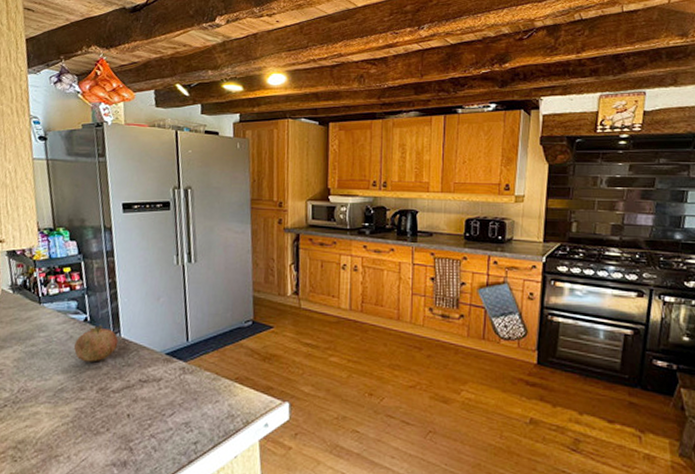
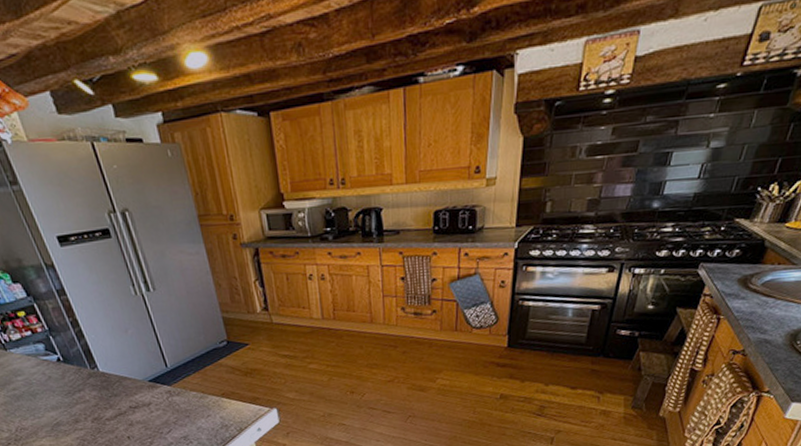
fruit: present [74,324,119,362] -> none [55,362,99,398]

